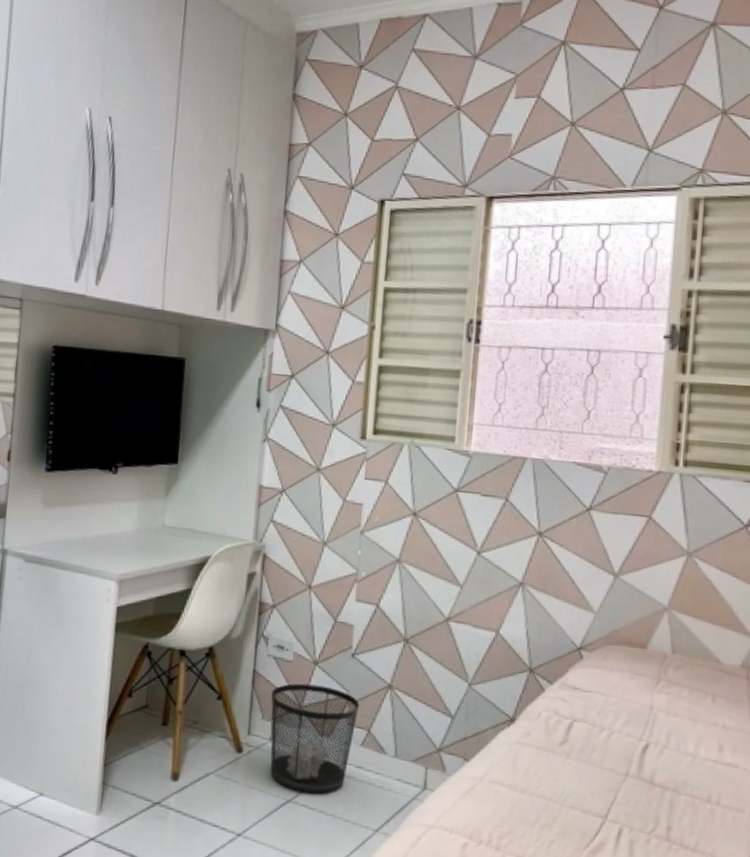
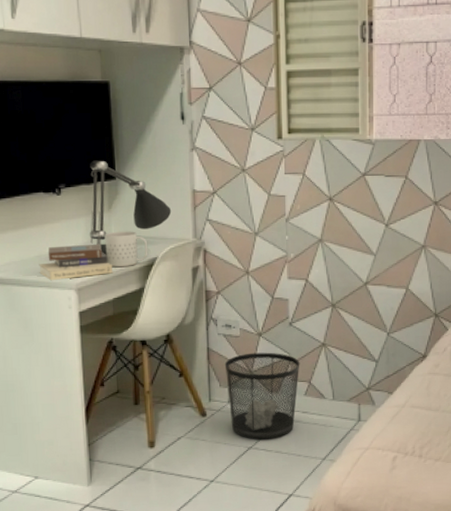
books: none [81,529,160,569] -> present [39,244,112,281]
desk lamp: none [140,440,233,548] -> present [89,160,172,256]
mug: none [155,521,203,563] -> present [104,231,149,268]

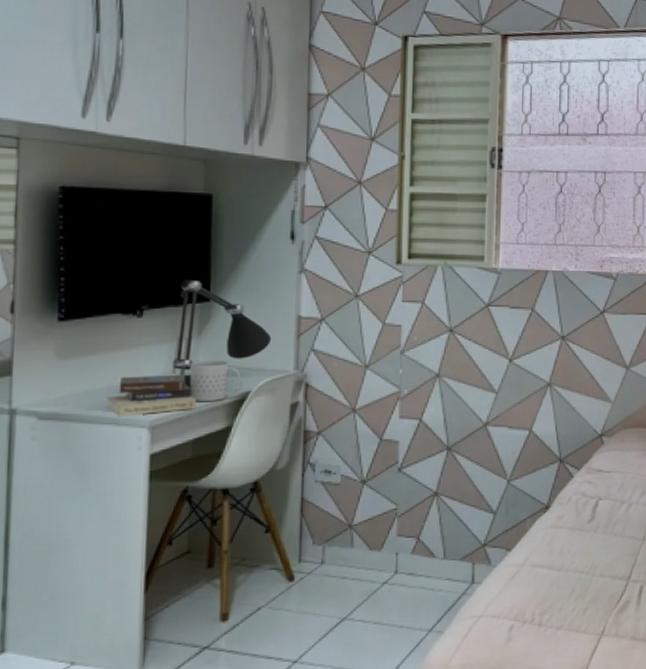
waste bin: present [224,352,300,440] -> none [320,503,408,609]

